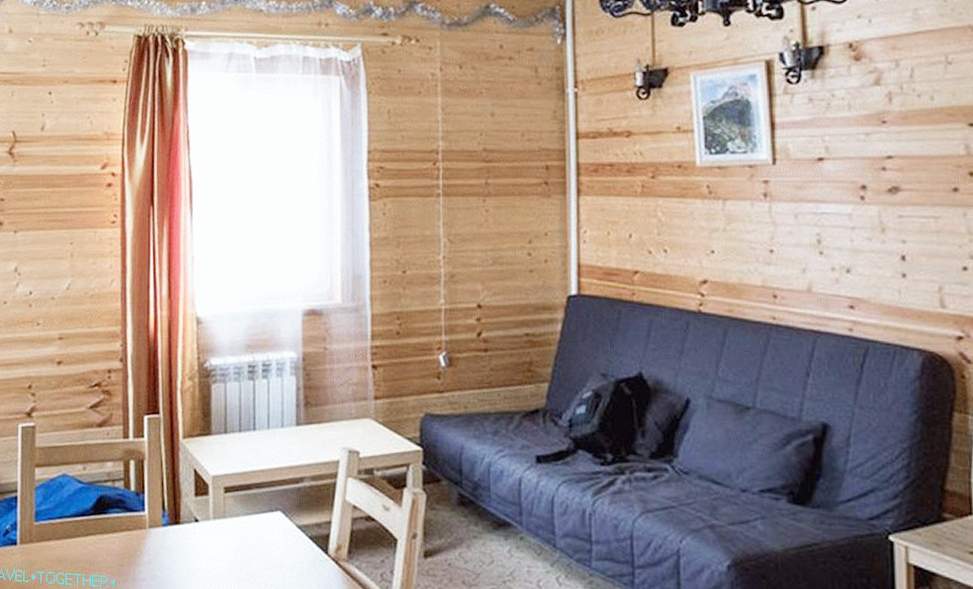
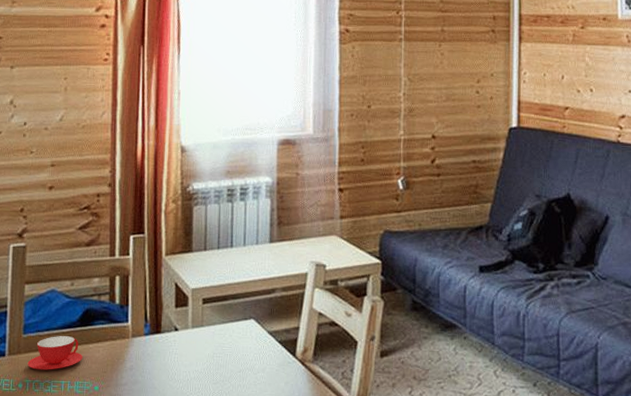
teacup: none [40,524,98,562] -> present [27,336,83,370]

